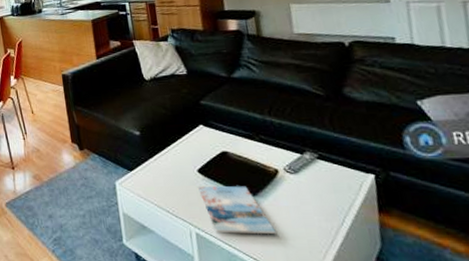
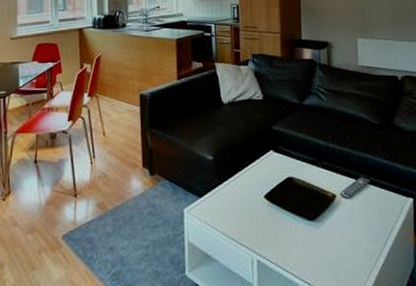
magazine: present [197,186,276,235] -> none [262,211,329,259]

